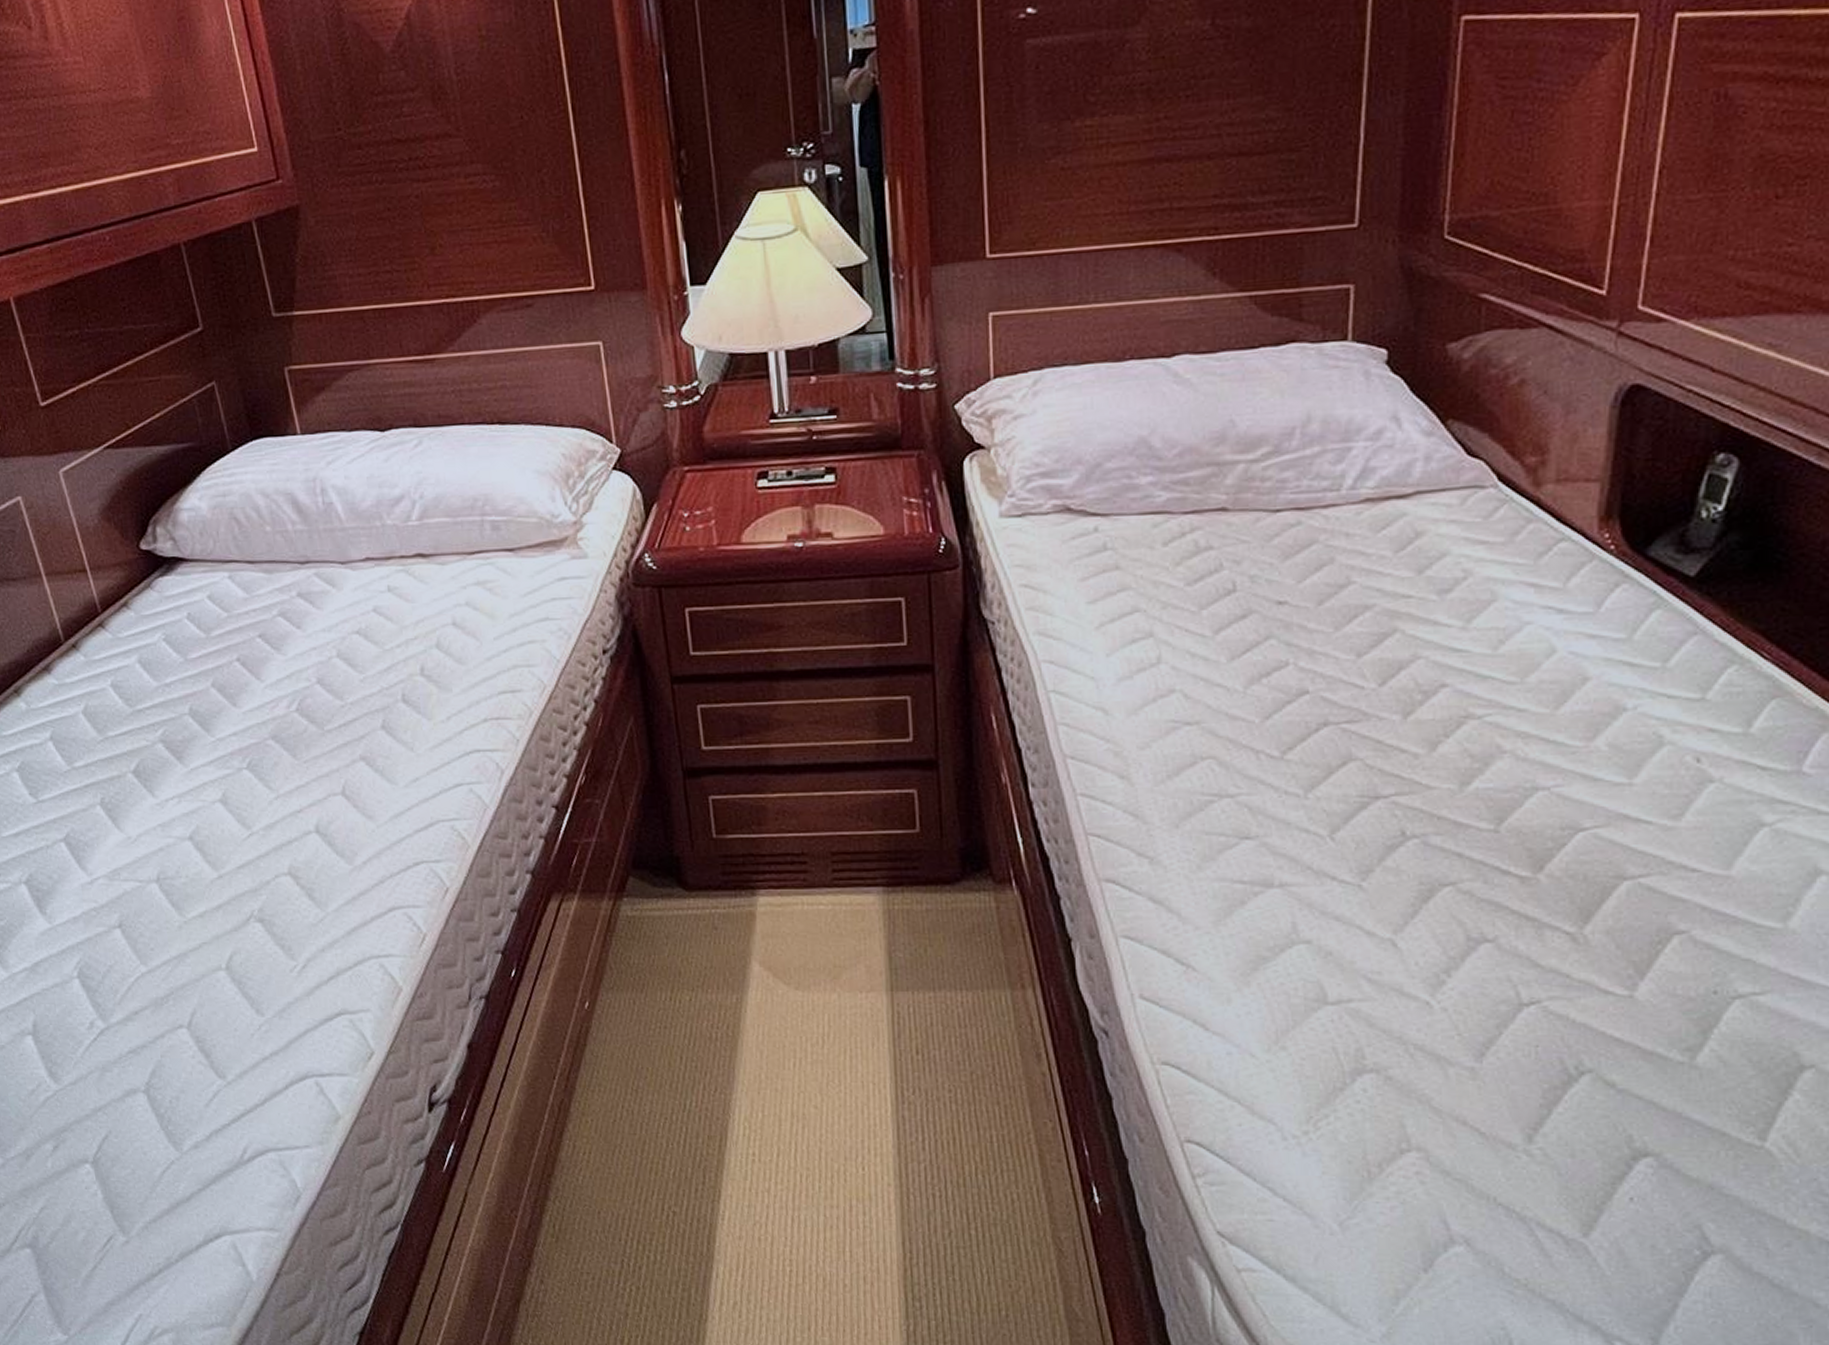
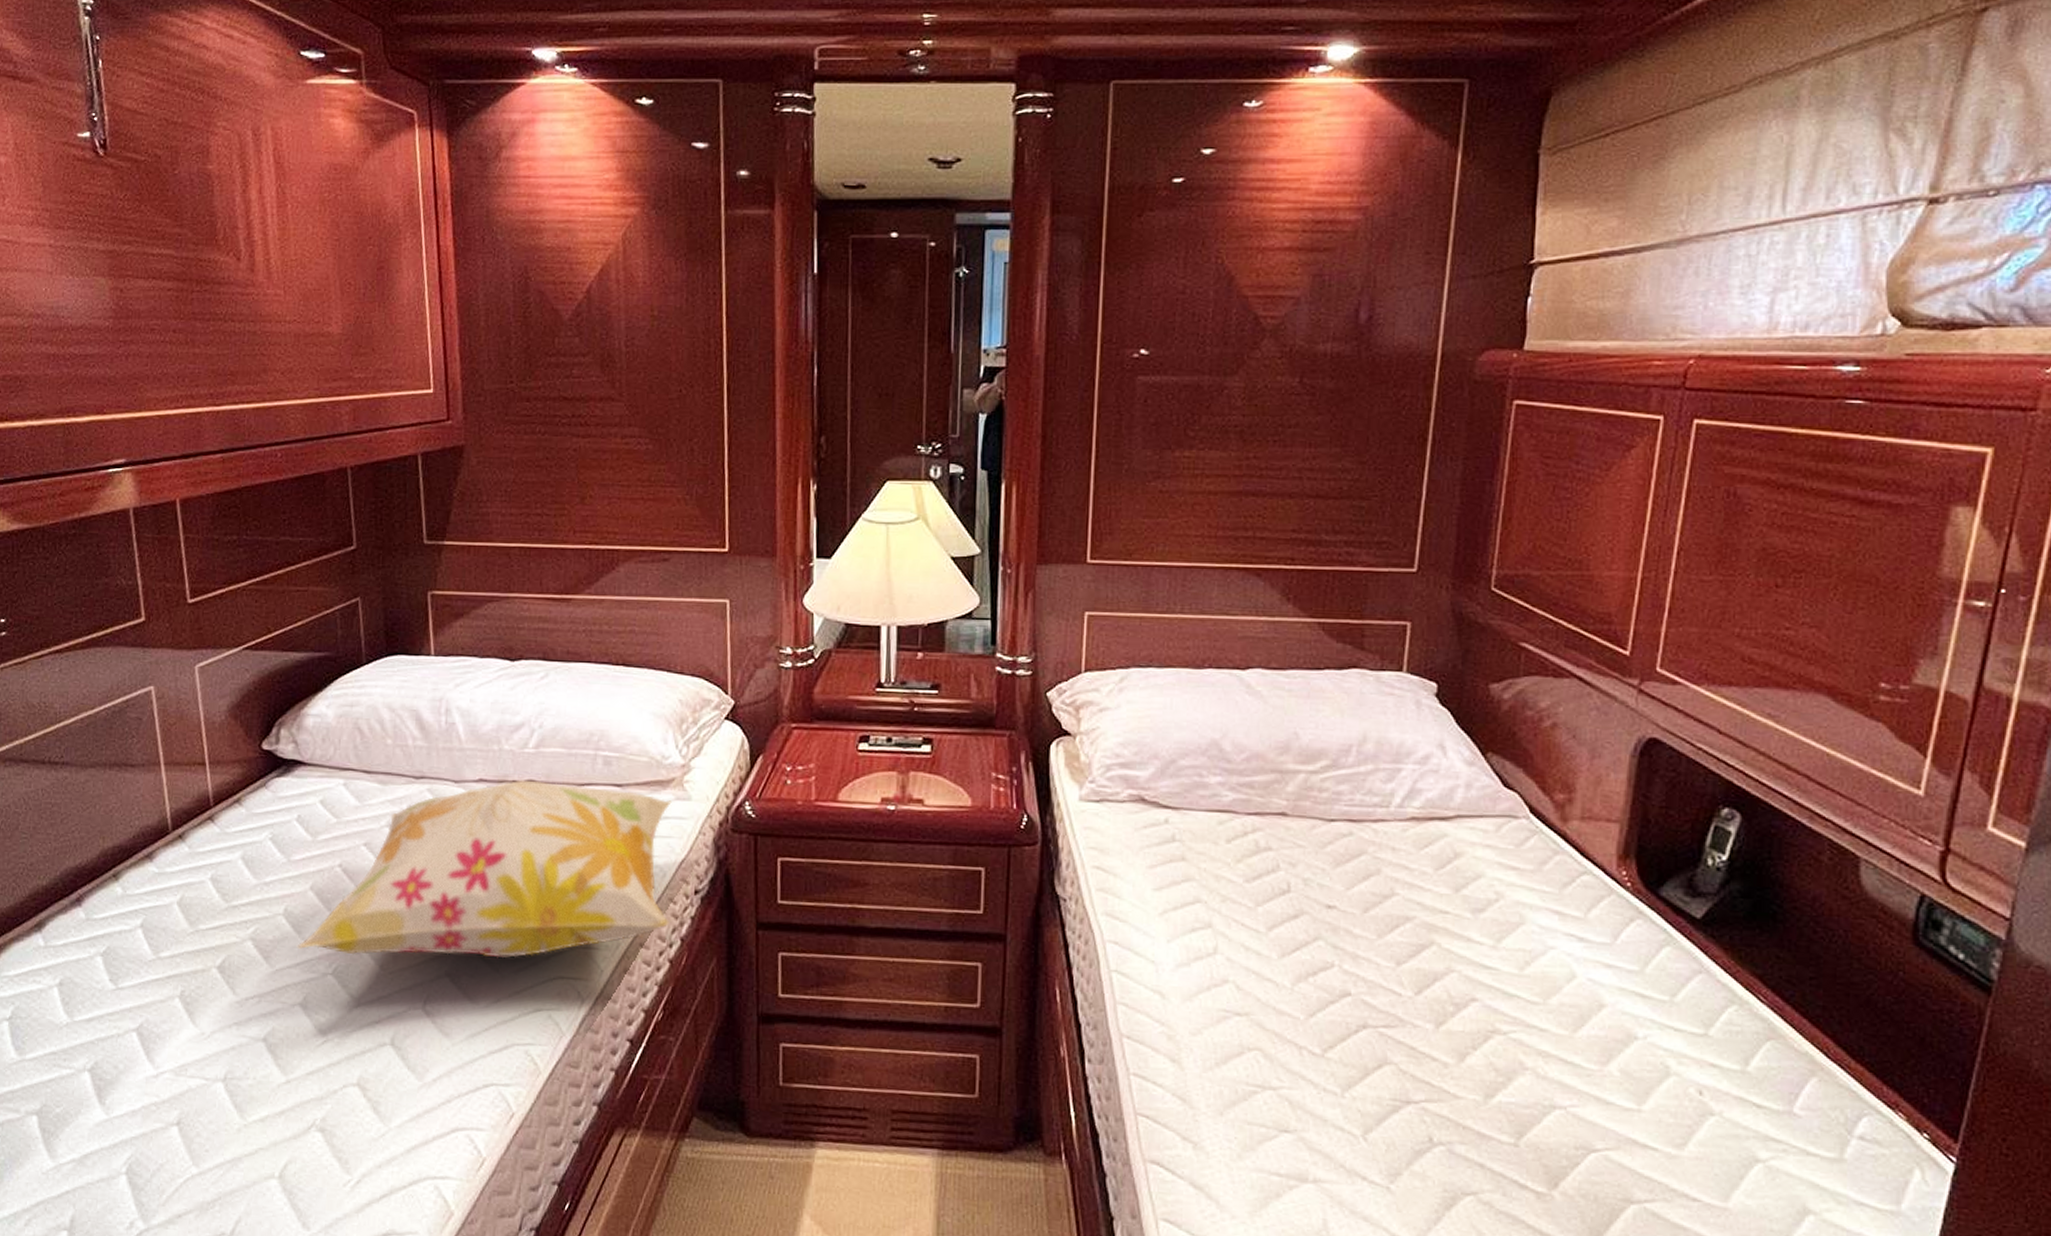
decorative pillow: none [207,553,580,748] -> present [297,780,672,958]

